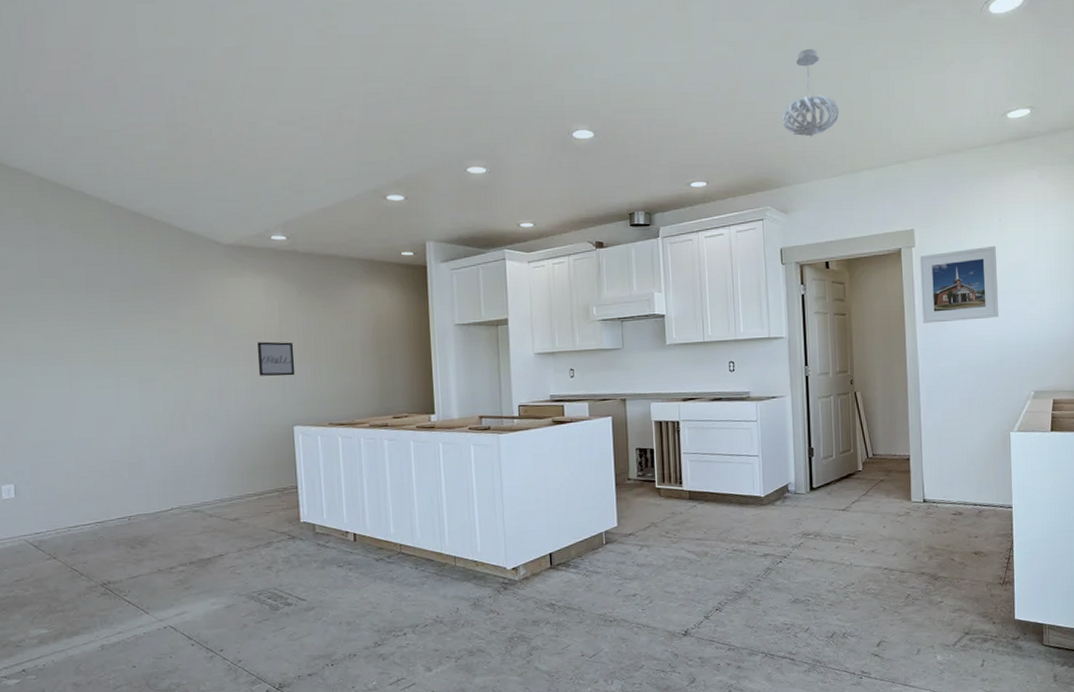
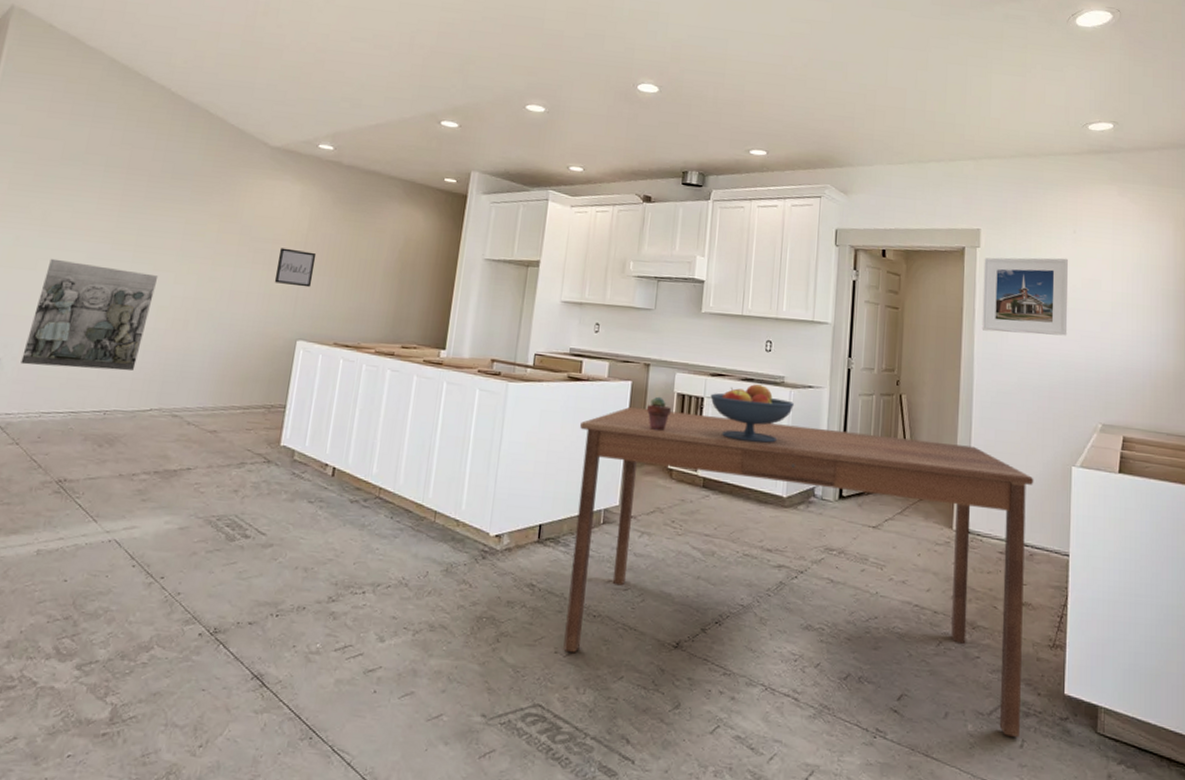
relief sculpture: none [35,384,147,487] -> present [20,258,159,371]
dining table: none [571,428,980,659] -> present [563,406,1034,737]
potted succulent: none [628,426,651,457] -> present [646,396,671,431]
fruit bowl: none [685,401,761,454] -> present [710,383,794,443]
pendant light: present [782,49,840,137] -> none [852,36,913,121]

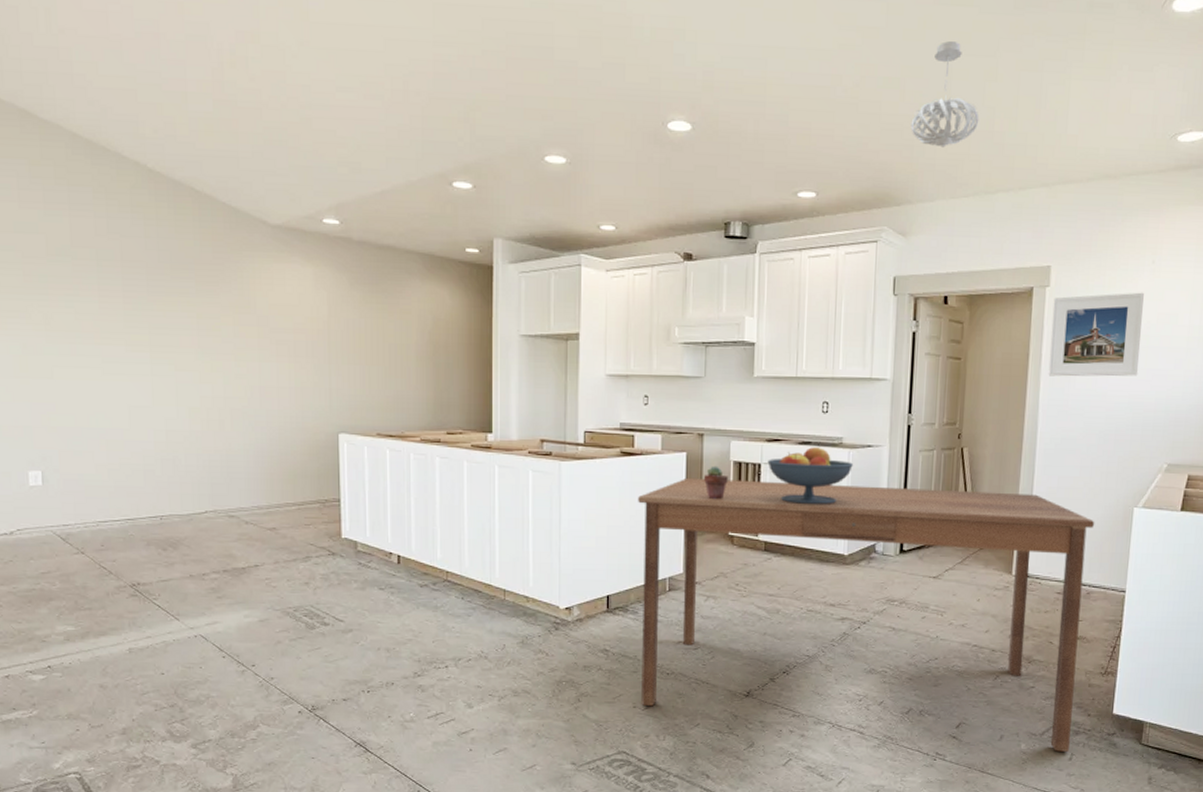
relief sculpture: present [20,258,159,371] -> none [63,365,182,476]
wall art: present [274,248,317,288] -> none [302,337,343,378]
pendant light: none [852,36,913,121] -> present [910,41,979,148]

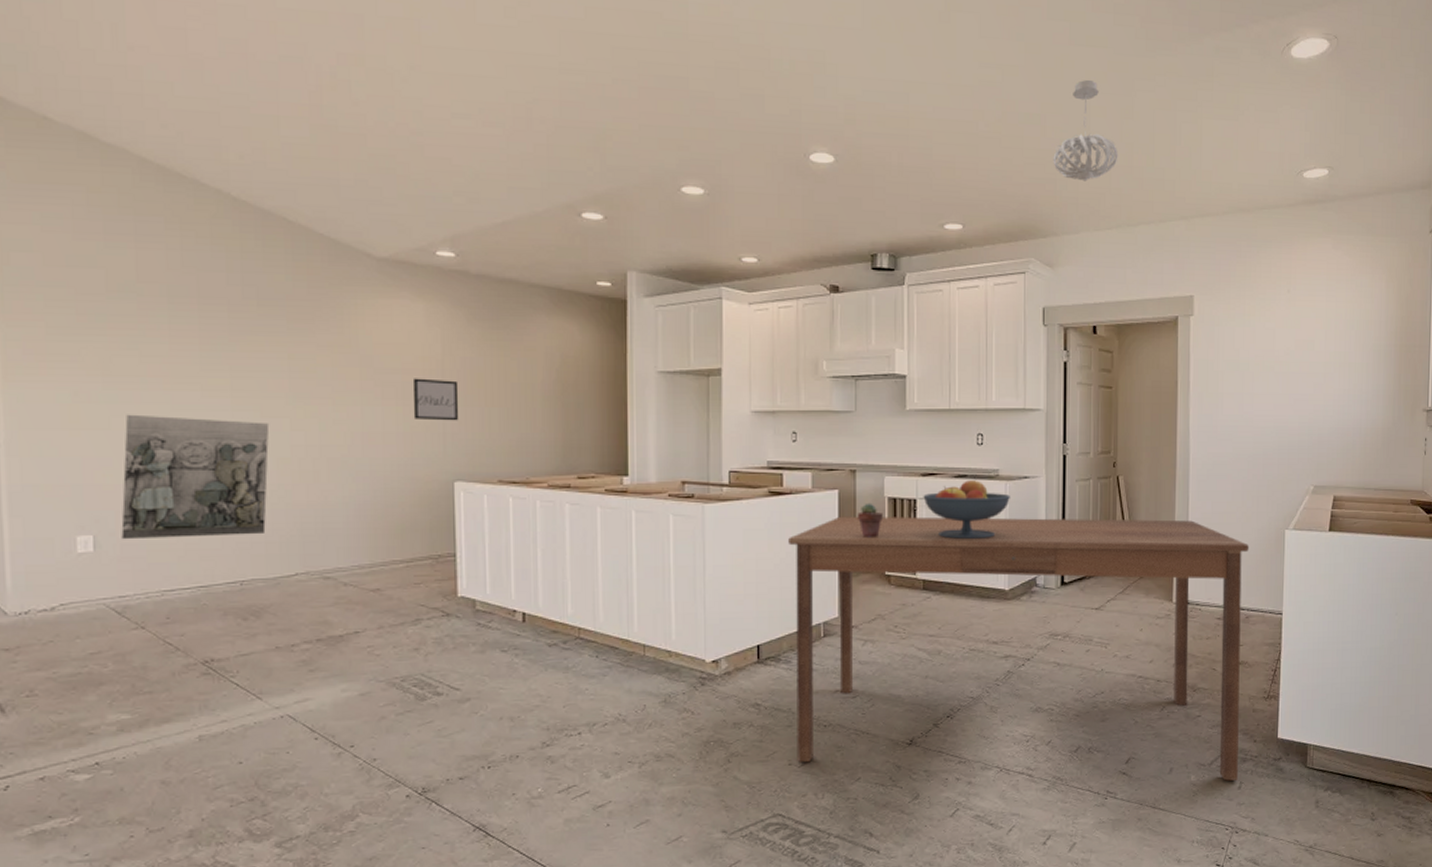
relief sculpture: none [63,365,182,476] -> present [121,414,270,540]
wall art: none [302,337,343,378] -> present [412,378,459,421]
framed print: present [1048,292,1144,377] -> none [1196,320,1282,403]

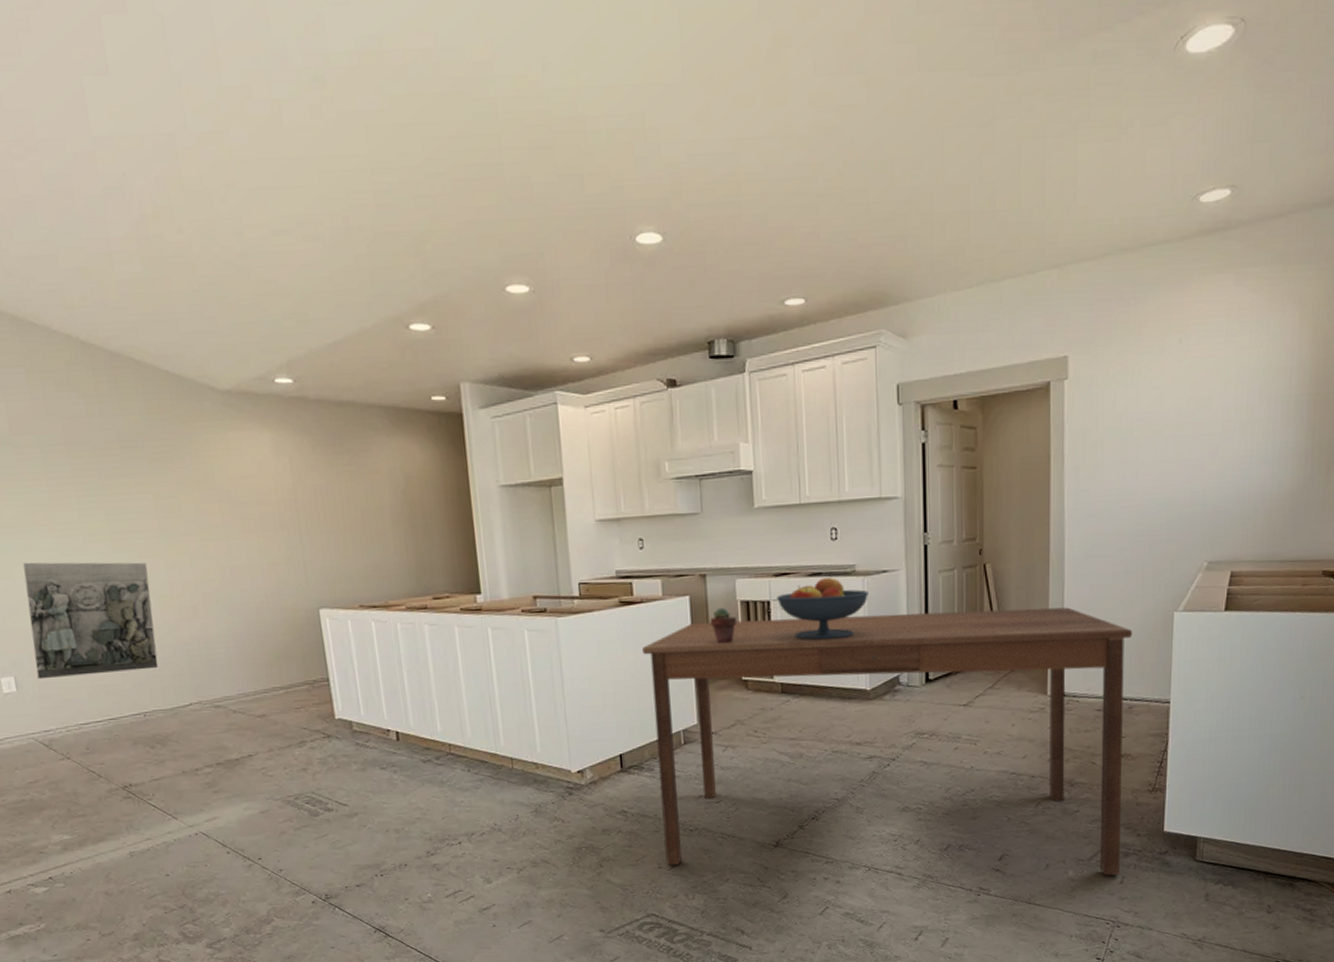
wall art: present [412,378,459,421] -> none [268,509,317,550]
pendant light: present [1053,80,1118,182] -> none [903,112,978,235]

